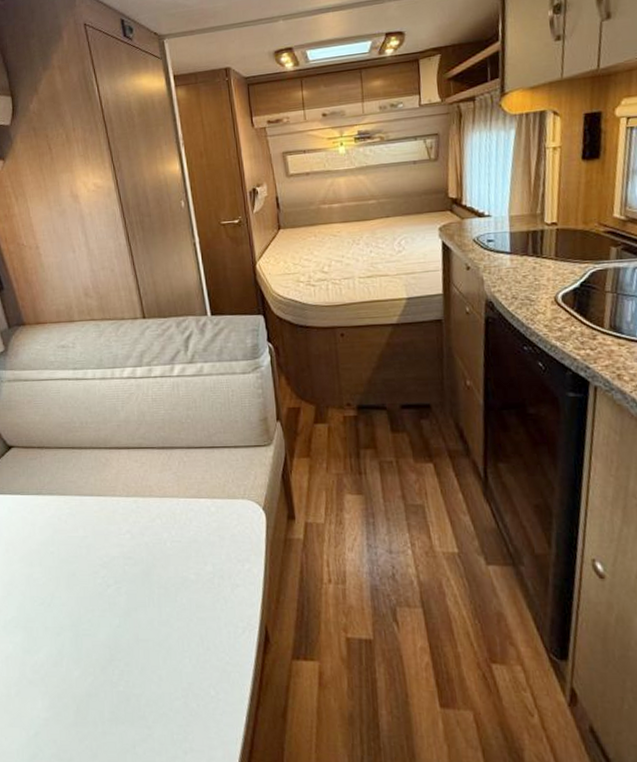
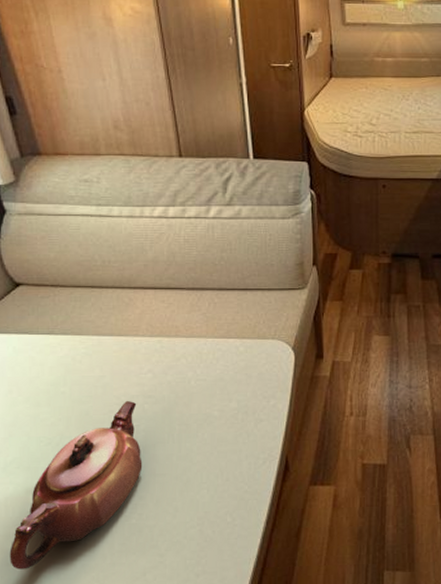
teapot: none [11,562,127,732] -> present [9,401,143,570]

